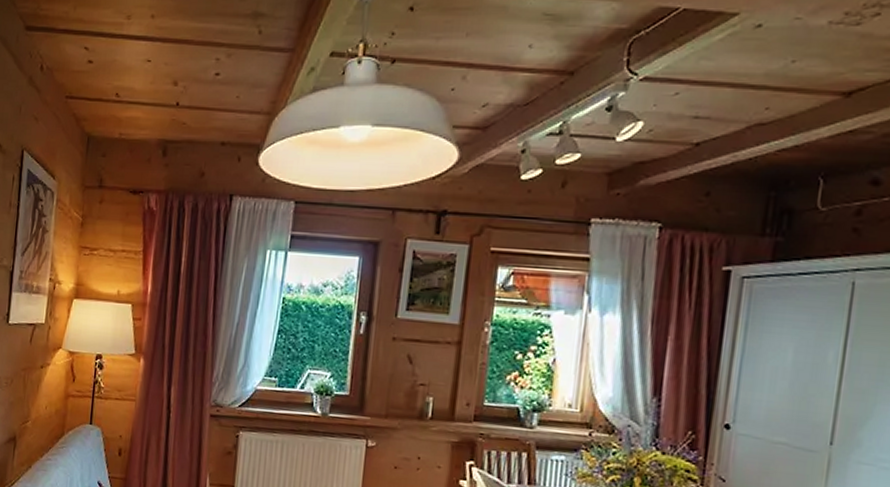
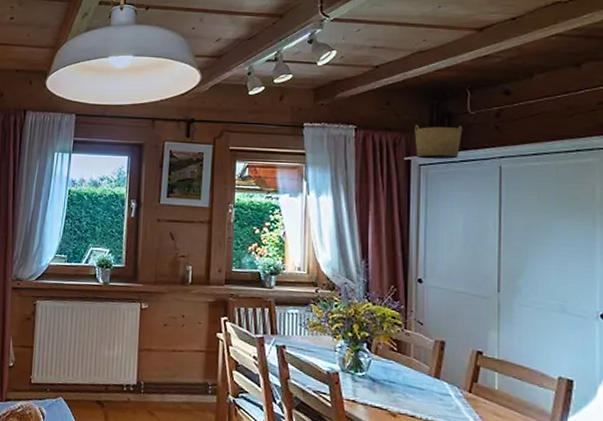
basket: none [739,222,808,271] -> present [414,124,463,160]

